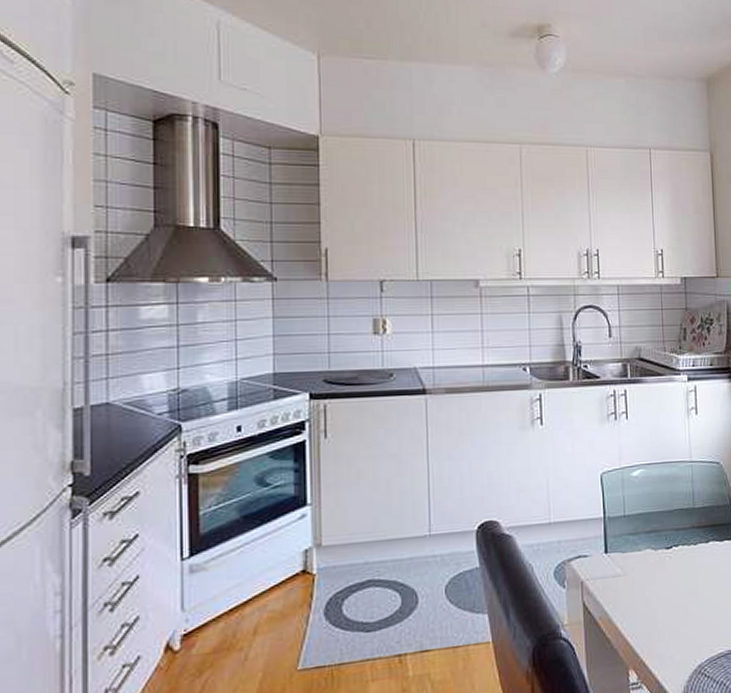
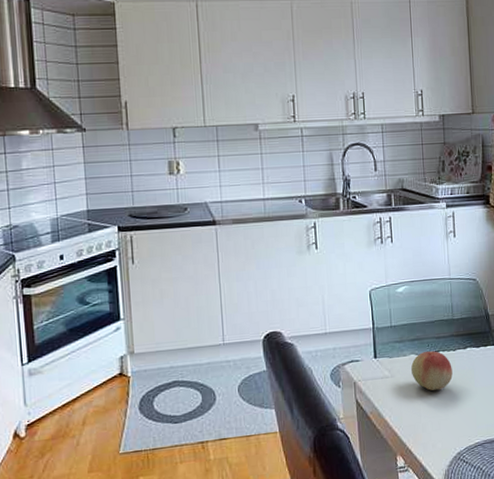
fruit: none [646,545,693,592] -> present [410,351,453,391]

